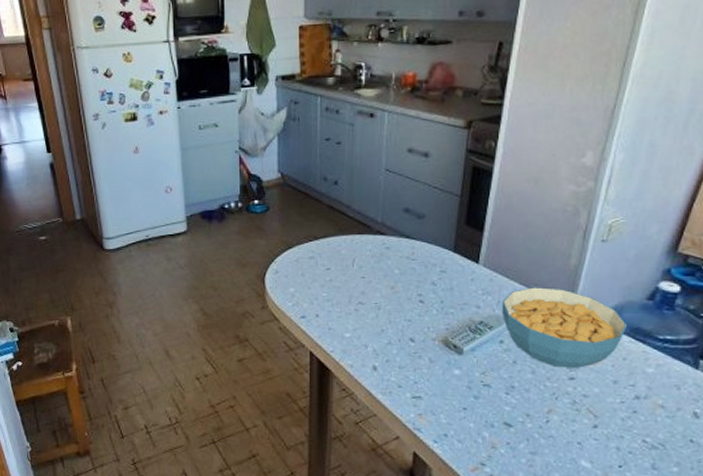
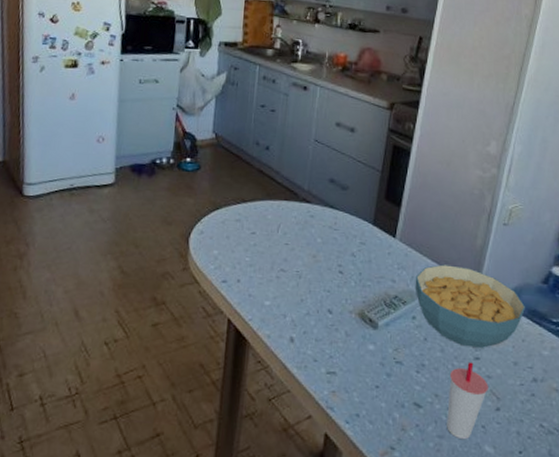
cup: none [539,382,585,456] -> present [447,362,488,440]

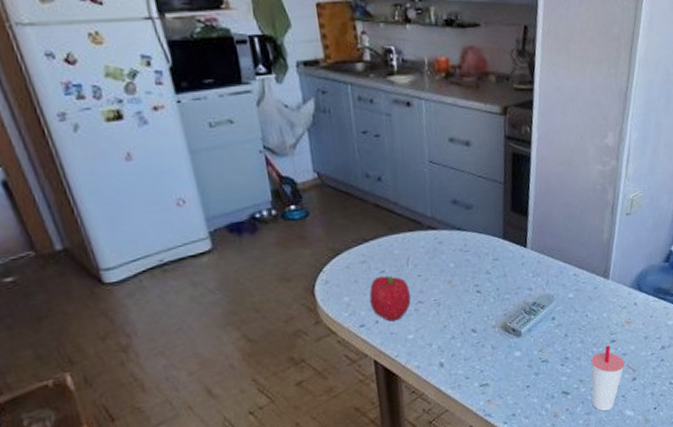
fruit: none [236,237,275,284] -> present [369,275,411,322]
cereal bowl: present [415,264,526,348] -> none [550,262,652,334]

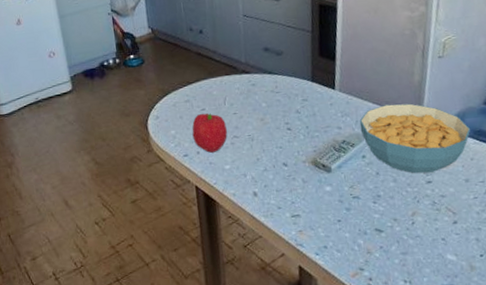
cereal bowl: none [550,262,652,334] -> present [359,103,471,174]
cup: present [591,345,625,412] -> none [405,186,444,253]

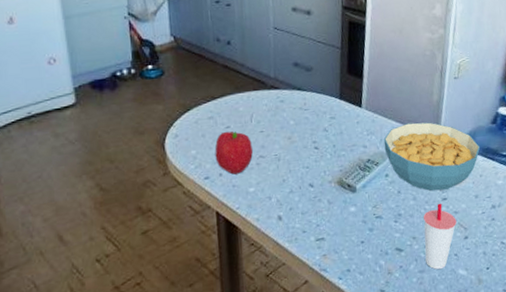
cup: none [405,186,444,253] -> present [423,203,457,270]

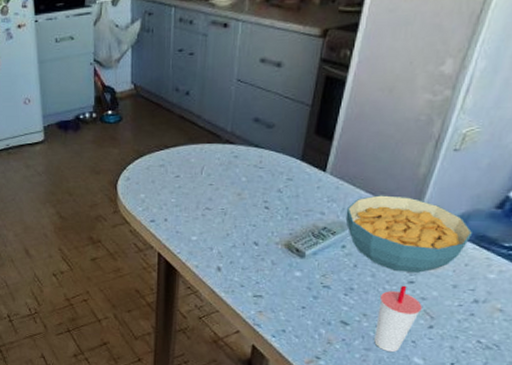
fruit: present [214,130,253,175] -> none [162,180,199,222]

